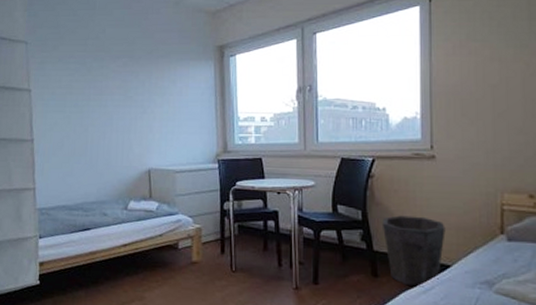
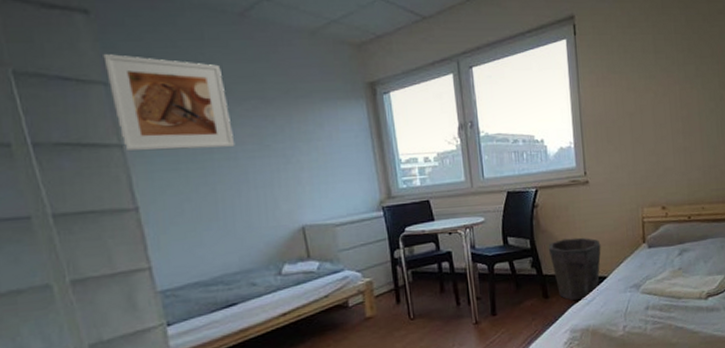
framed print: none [28,21,107,96] -> present [103,54,236,151]

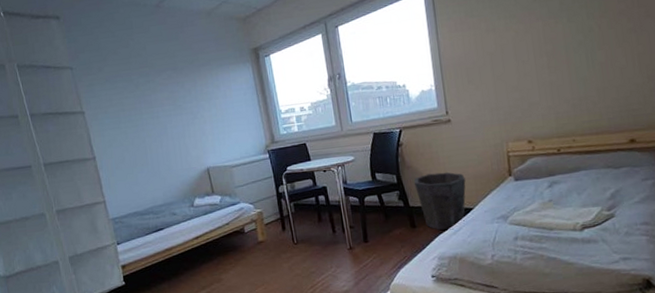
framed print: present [103,54,236,151] -> none [69,46,157,116]

